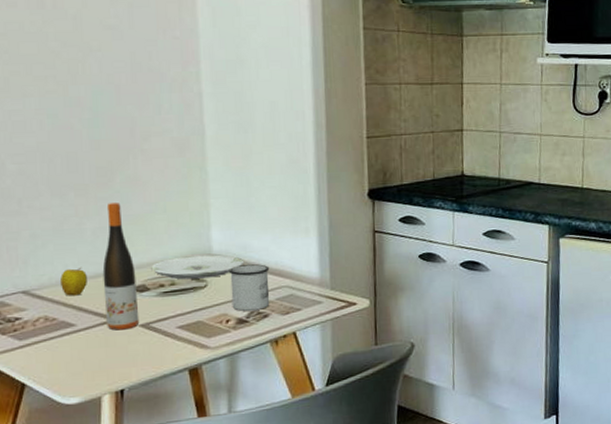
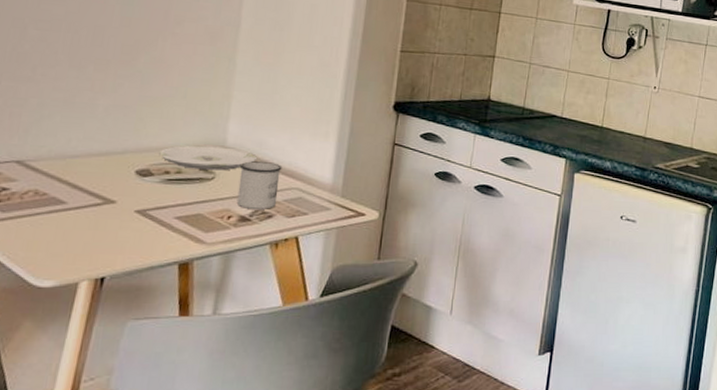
apple: present [61,266,87,296] -> none [59,142,90,172]
wine bottle: present [102,203,140,331] -> none [100,82,143,214]

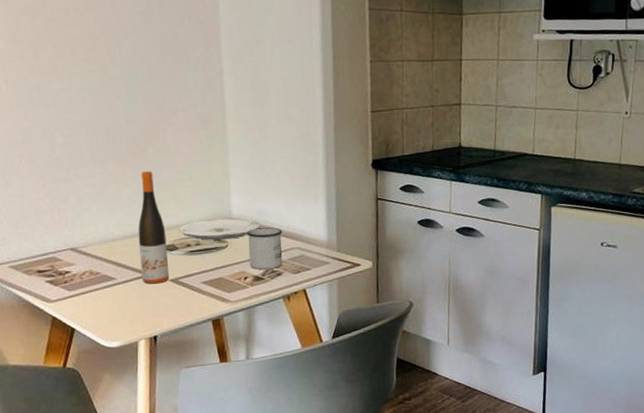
wine bottle: none [100,82,143,214] -> present [138,171,170,284]

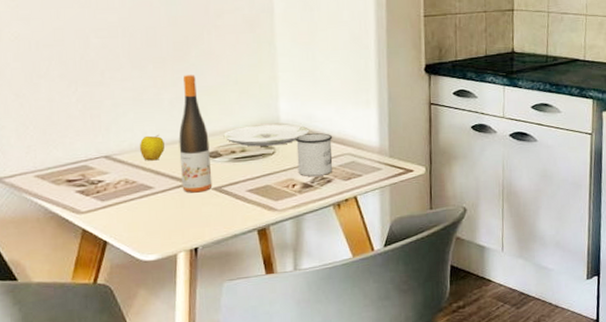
apple: none [103,227,125,253] -> present [140,134,164,161]

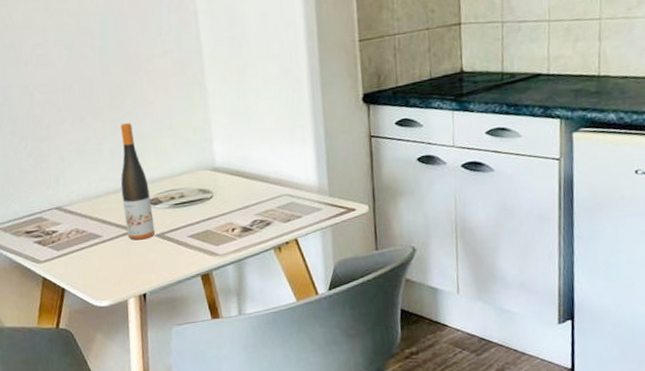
apple: present [140,134,164,161] -> none [86,183,109,211]
plate: present [223,124,310,147] -> none [162,166,246,192]
mug: present [295,133,333,176] -> none [231,174,271,220]

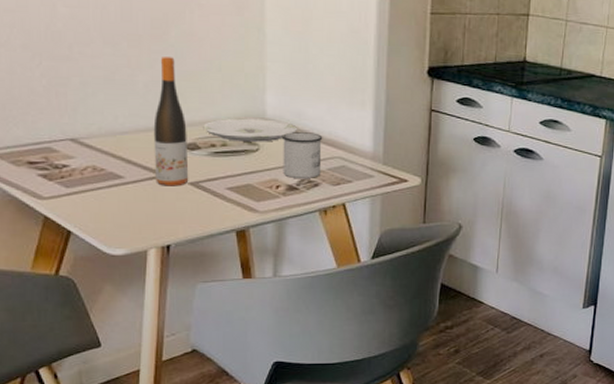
plate: none [162,166,246,192] -> present [203,118,298,142]
mug: none [231,174,271,220] -> present [281,132,323,178]

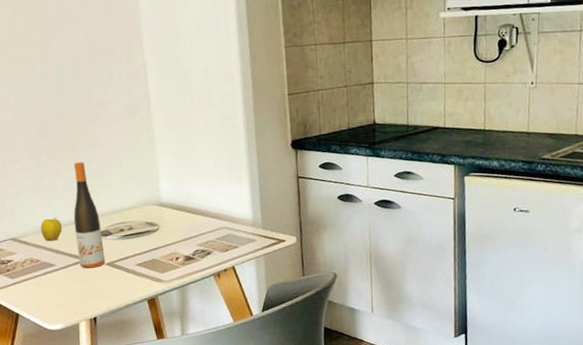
apple: none [110,119,137,148] -> present [41,216,62,242]
plate: present [203,118,298,142] -> none [112,202,189,225]
mug: present [281,132,323,178] -> none [176,209,211,250]

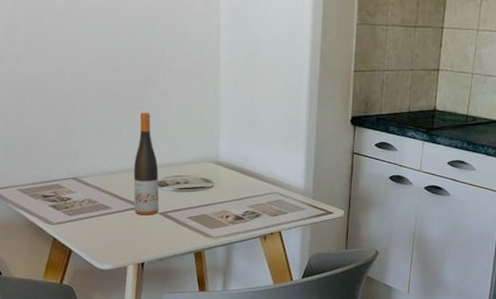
apple: present [41,216,62,242] -> none [102,162,121,185]

